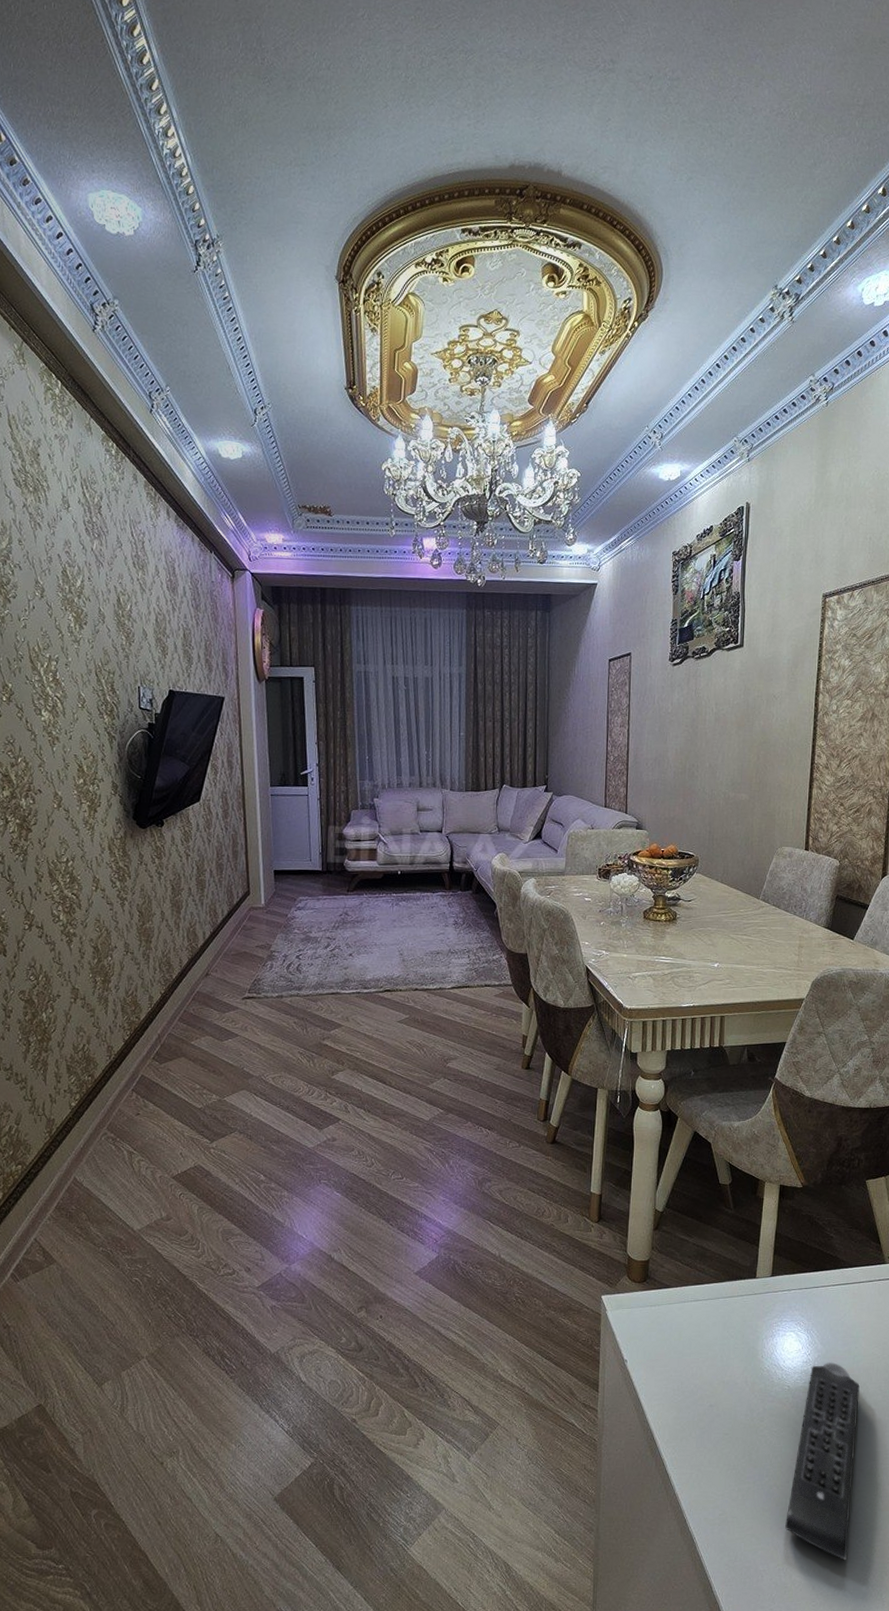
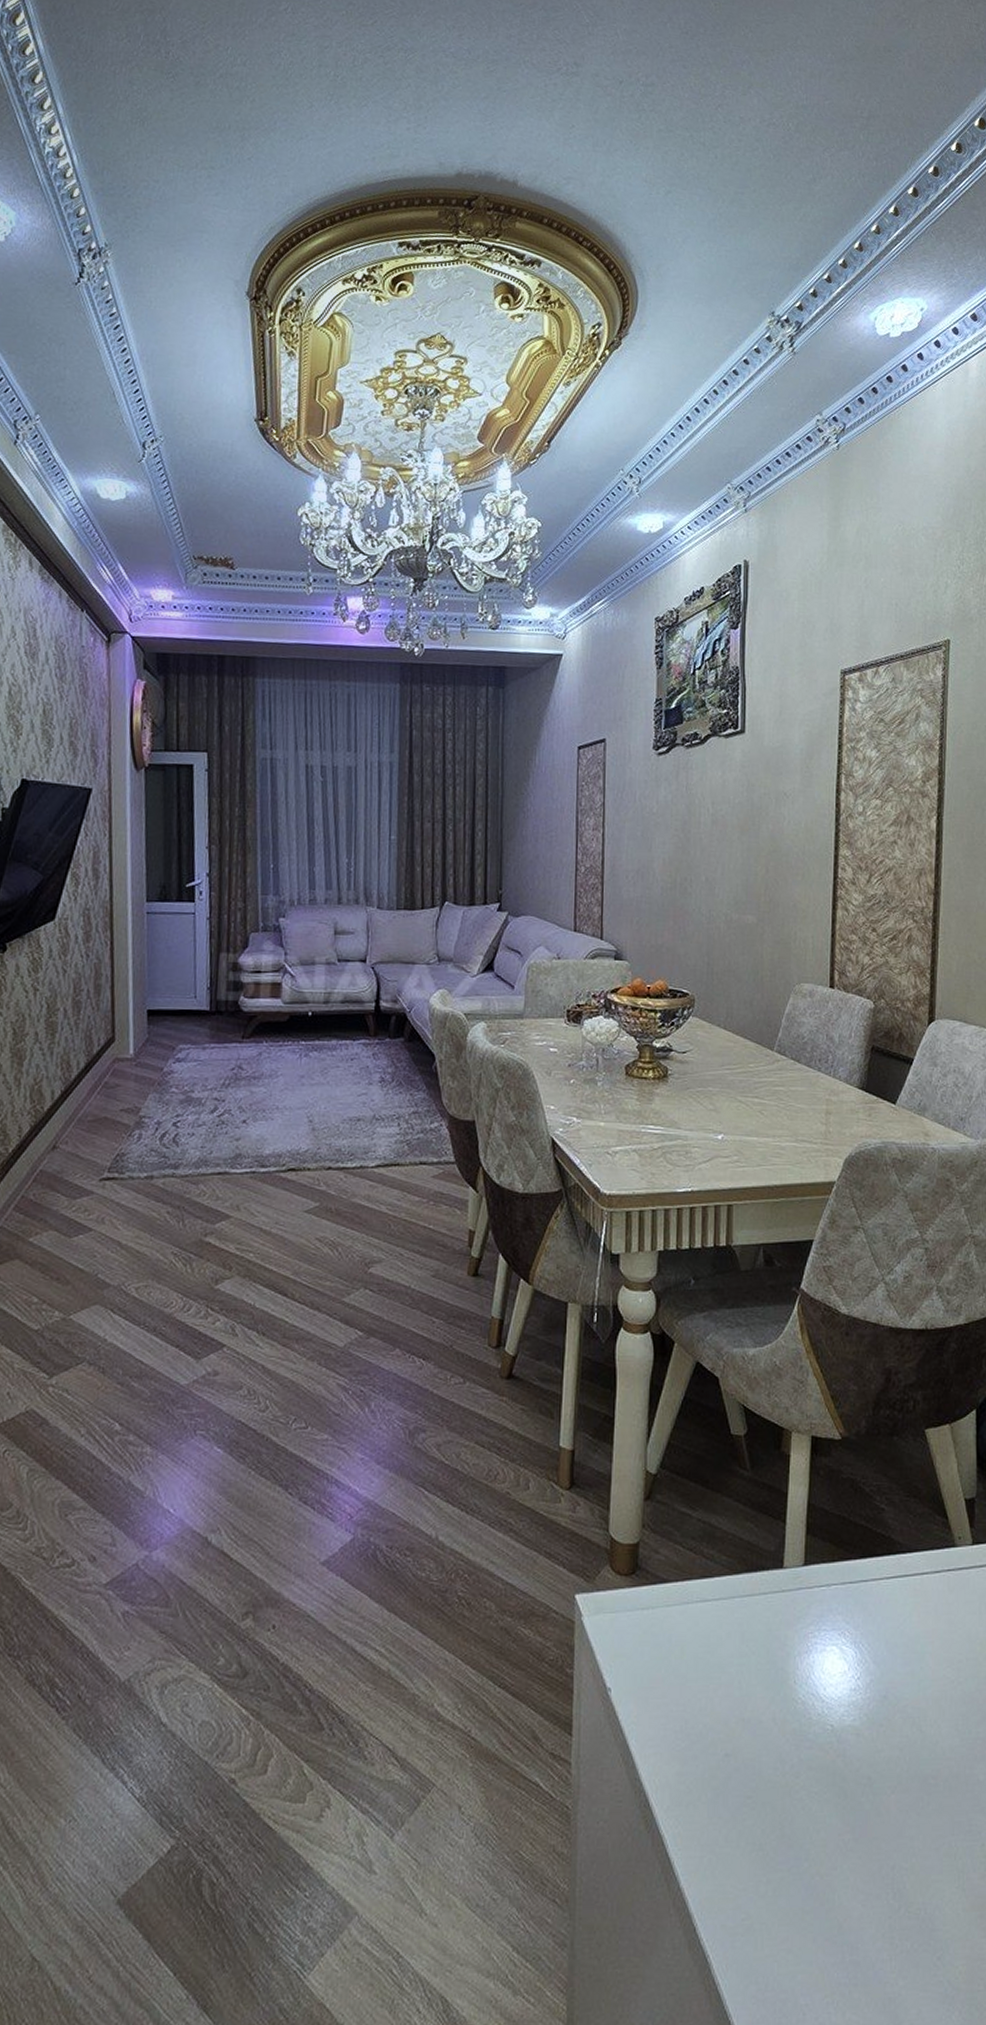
remote control: present [784,1362,860,1561] -> none [832,1690,929,1988]

